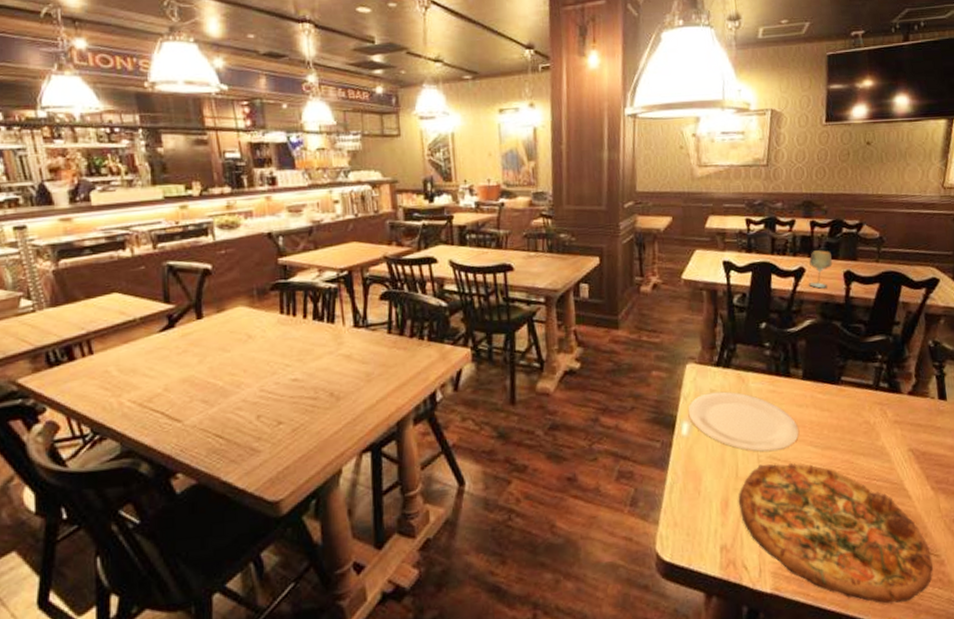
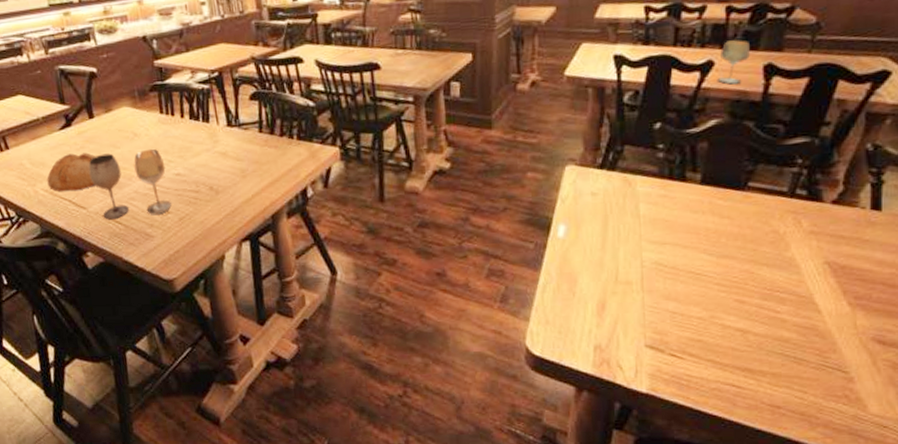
bread: none [136,357,200,403] -> present [47,152,96,192]
wineglass: none [190,351,285,433] -> present [88,148,172,219]
plate: present [688,391,800,452] -> none [565,194,692,258]
pizza: present [738,462,933,604] -> none [616,269,838,414]

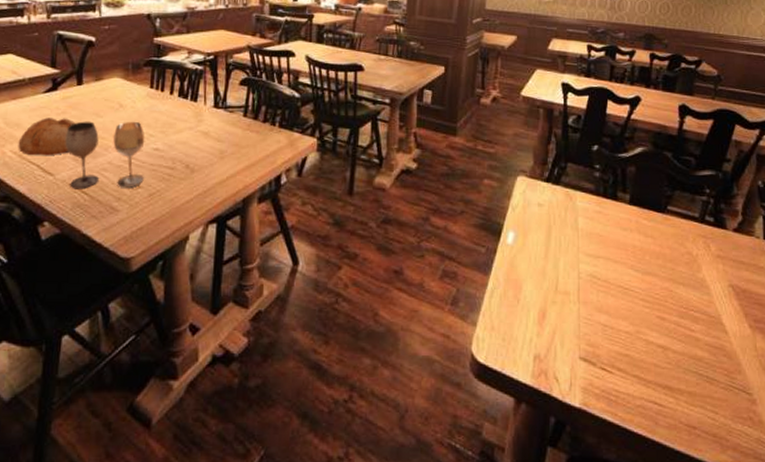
wine glass: present [718,40,750,85] -> none [644,82,668,119]

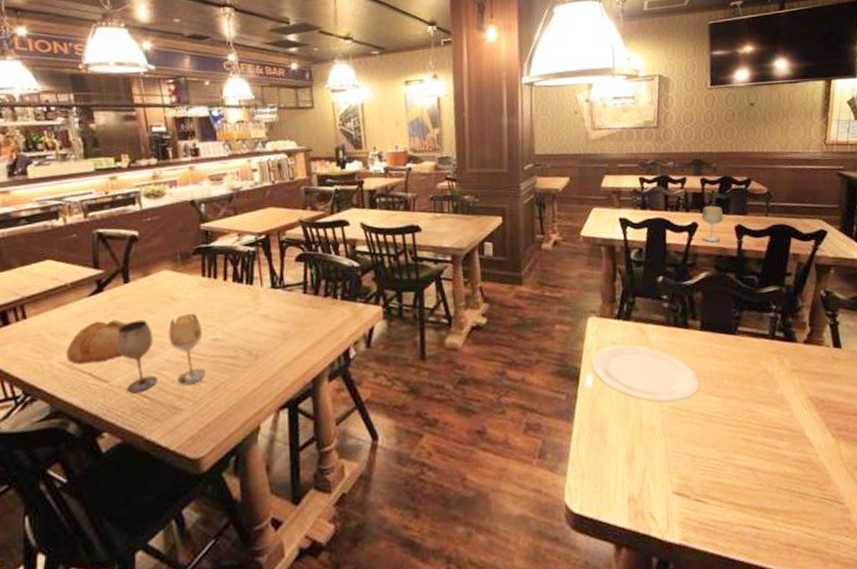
plate: none [515,206,622,270] -> present [591,343,700,403]
wine glass: none [644,82,668,119] -> present [701,205,724,243]

